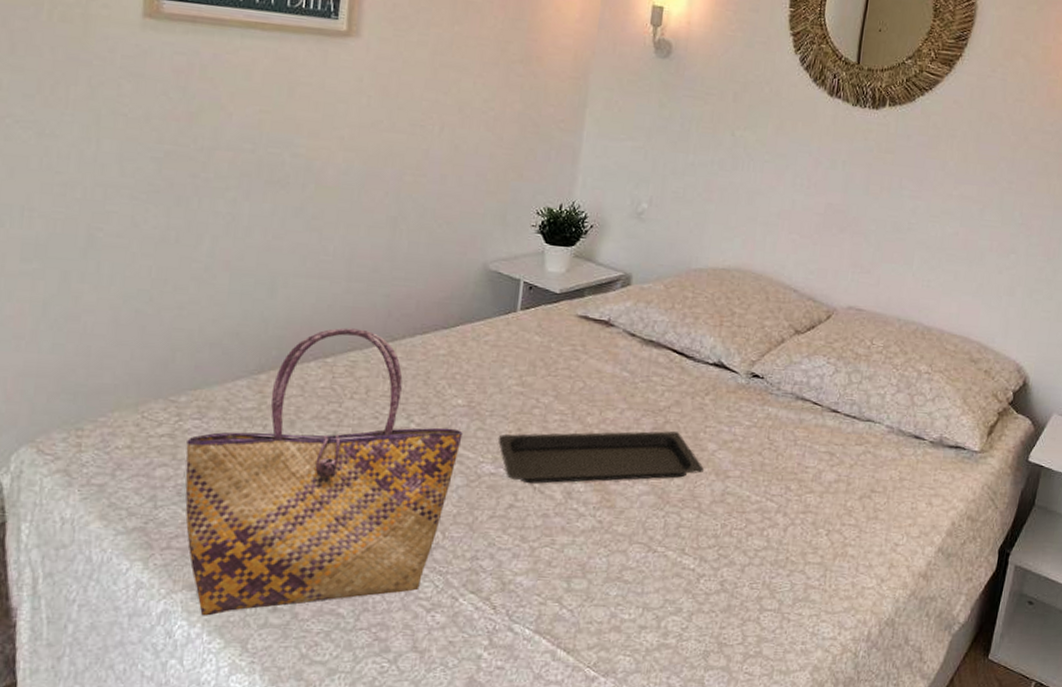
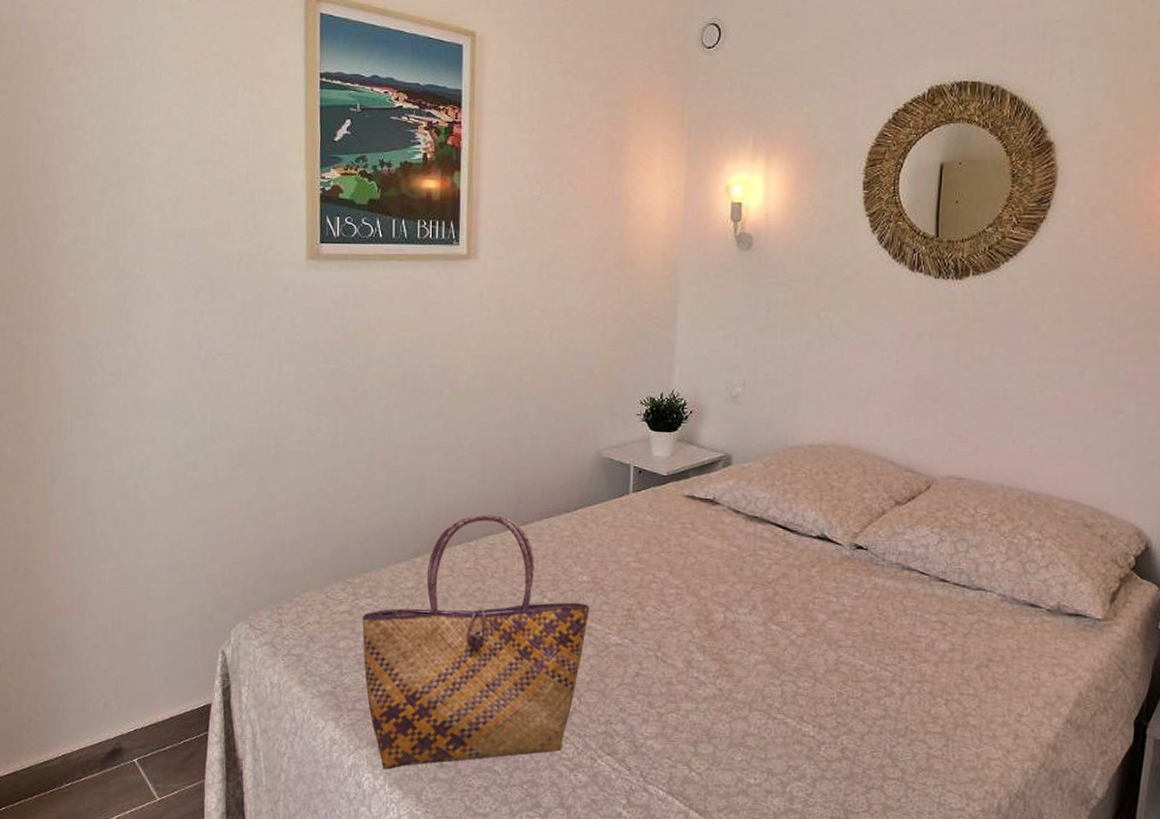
serving tray: present [498,431,705,484] -> none [621,602,817,653]

